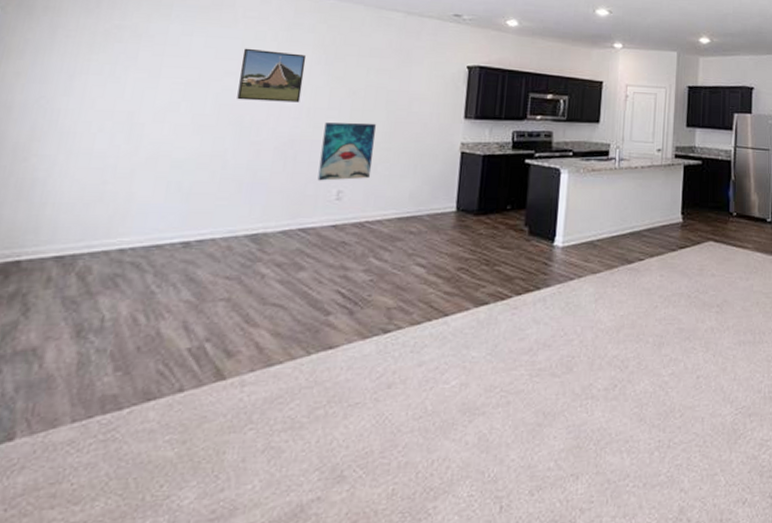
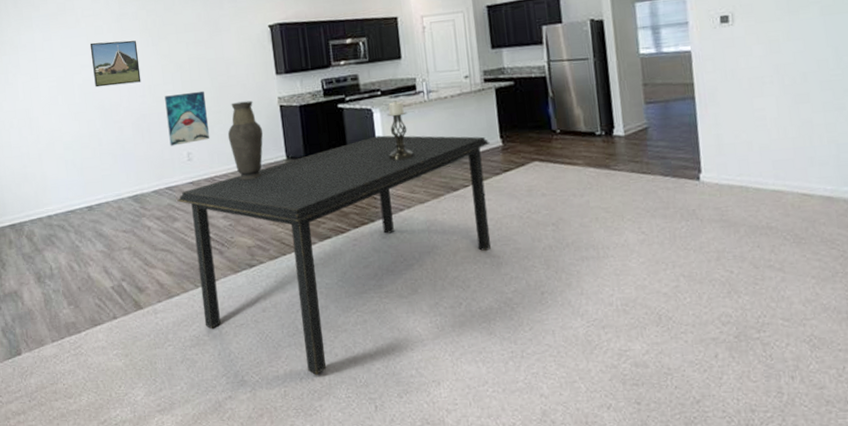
dining table: none [307,197,671,468] -> present [177,135,491,375]
vase: none [392,141,436,230] -> present [227,100,264,181]
candle holder: none [569,164,596,225] -> present [387,100,414,160]

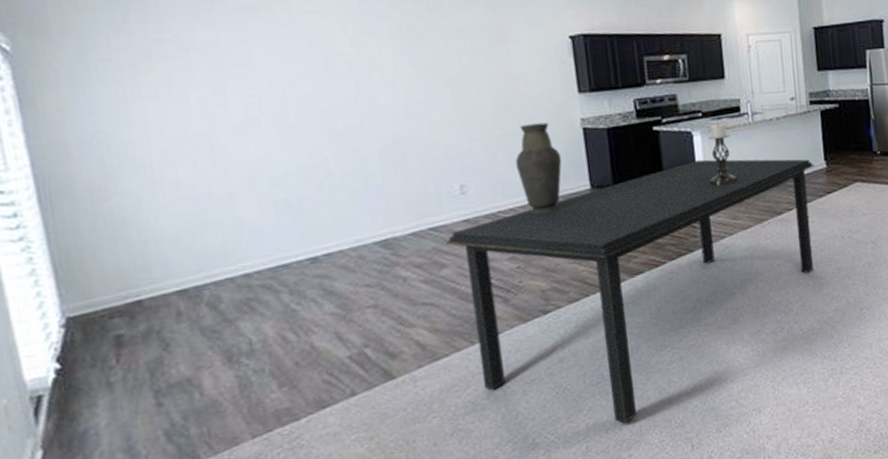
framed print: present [89,40,141,88] -> none [312,46,393,105]
wall art: present [164,90,210,146] -> none [427,110,492,178]

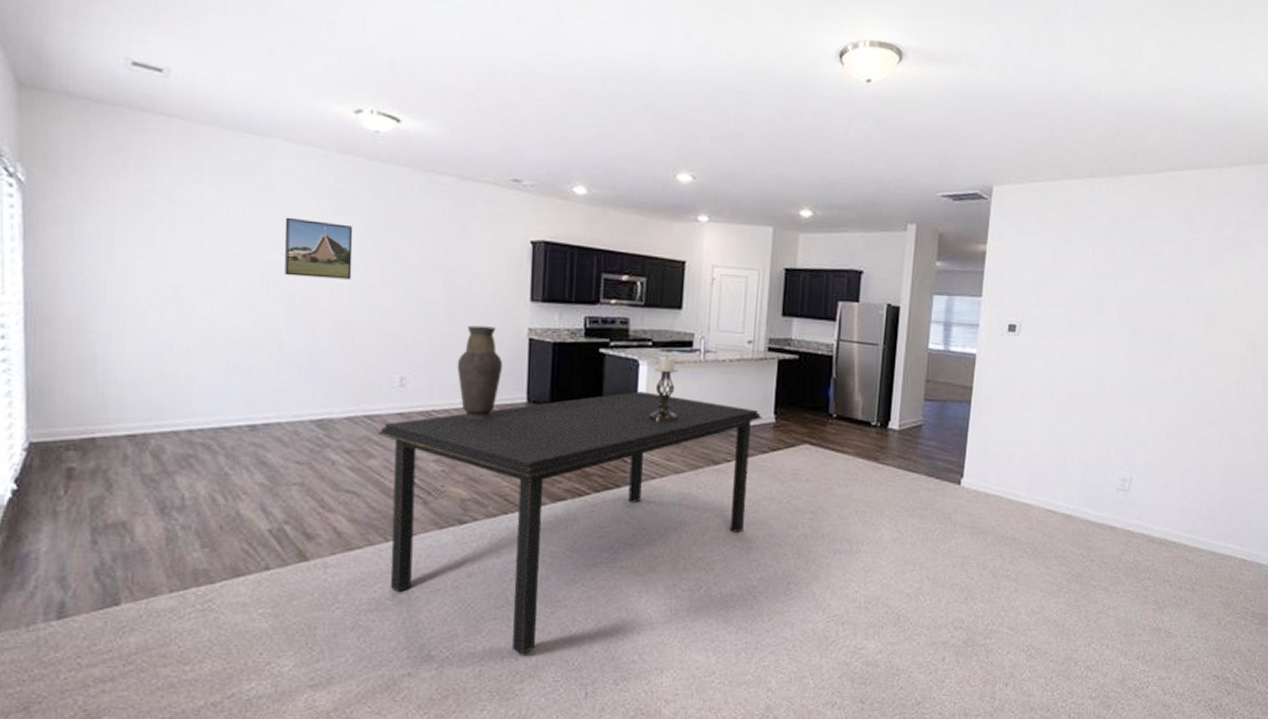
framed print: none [312,46,393,105] -> present [284,217,353,280]

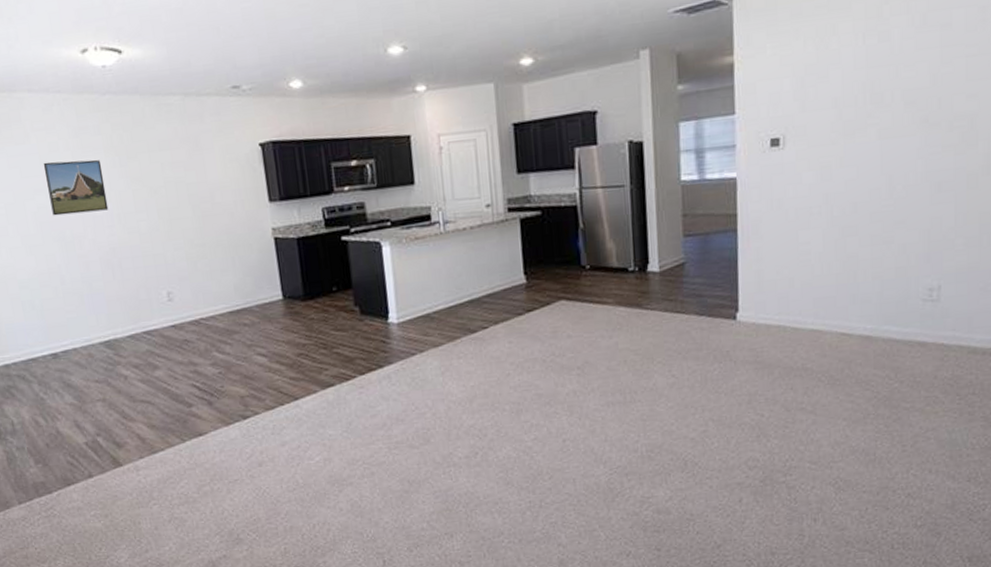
dining table: present [377,391,762,654] -> none [157,271,513,531]
vase: present [456,325,503,421] -> none [213,232,256,323]
candle holder: present [649,355,679,422] -> none [398,232,428,300]

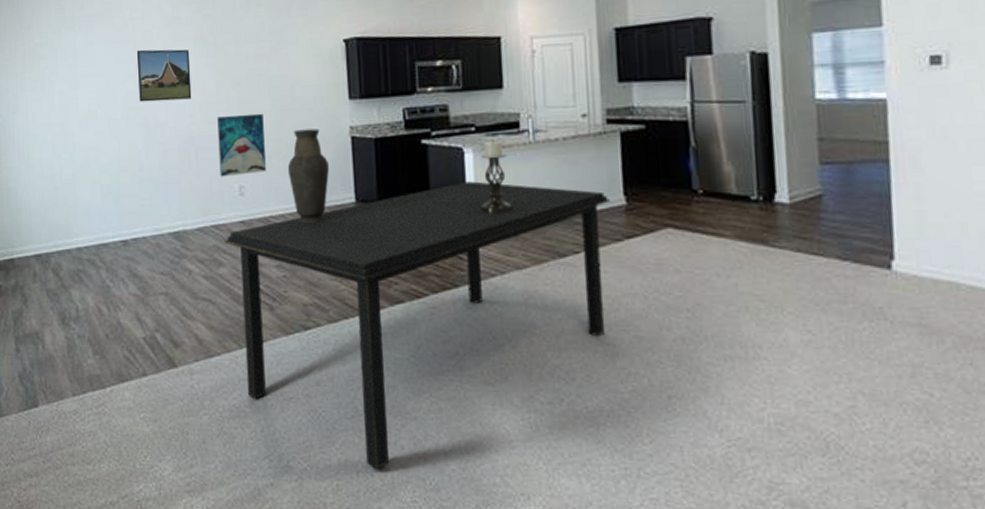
wall art: none [137,220,194,285] -> present [217,113,267,177]
dining table: none [157,271,513,531] -> present [224,181,610,470]
vase: none [213,232,256,323] -> present [287,128,330,224]
candle holder: none [398,232,428,300] -> present [481,139,513,213]

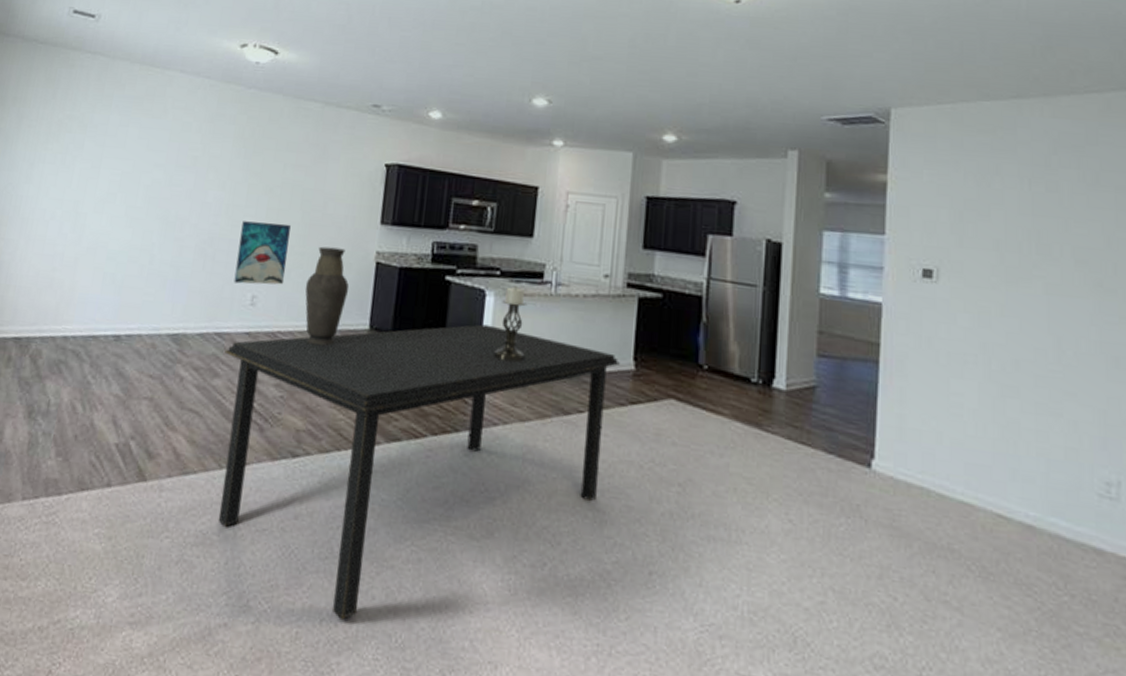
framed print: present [136,49,192,102] -> none [164,139,227,199]

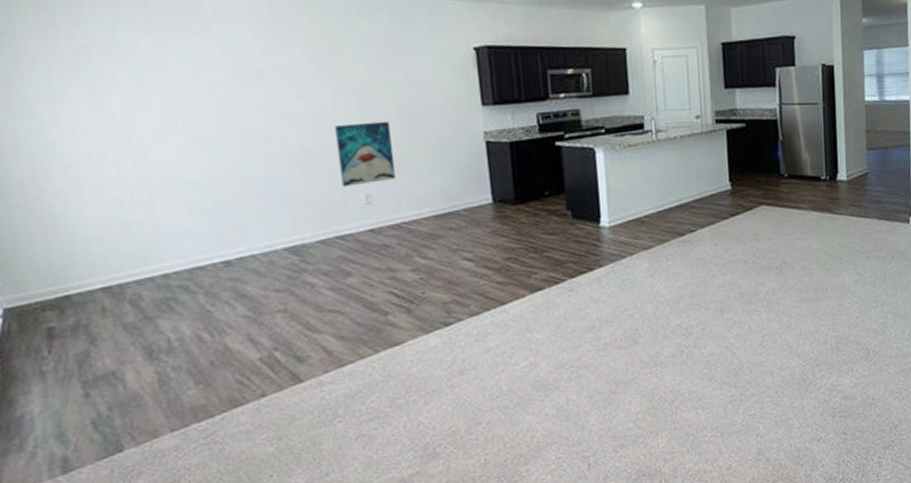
dining table: present [218,324,620,620] -> none [351,177,719,438]
vase: present [304,246,349,346] -> none [419,134,465,227]
candle holder: present [494,286,528,362] -> none [611,139,639,204]

